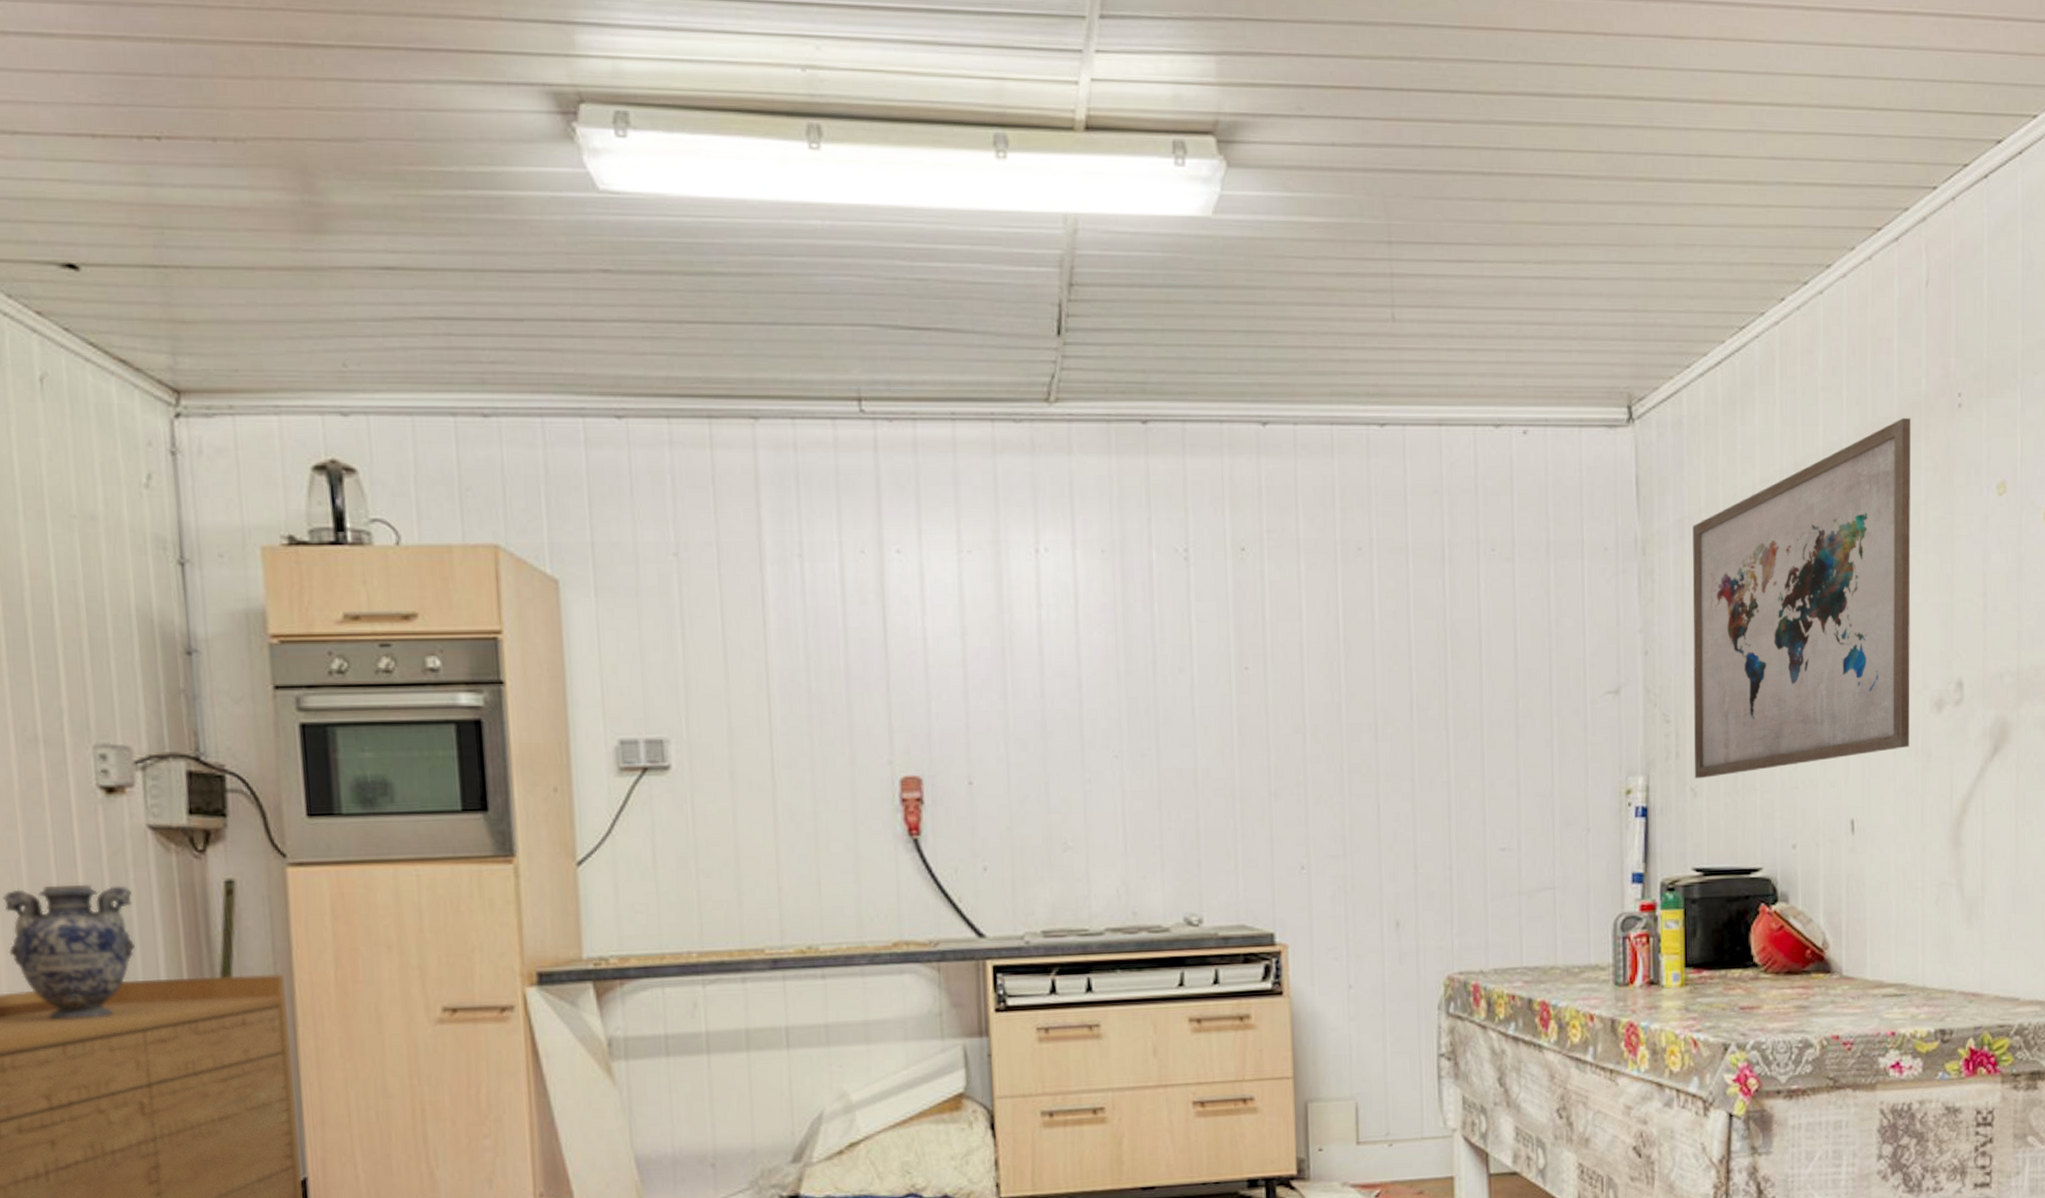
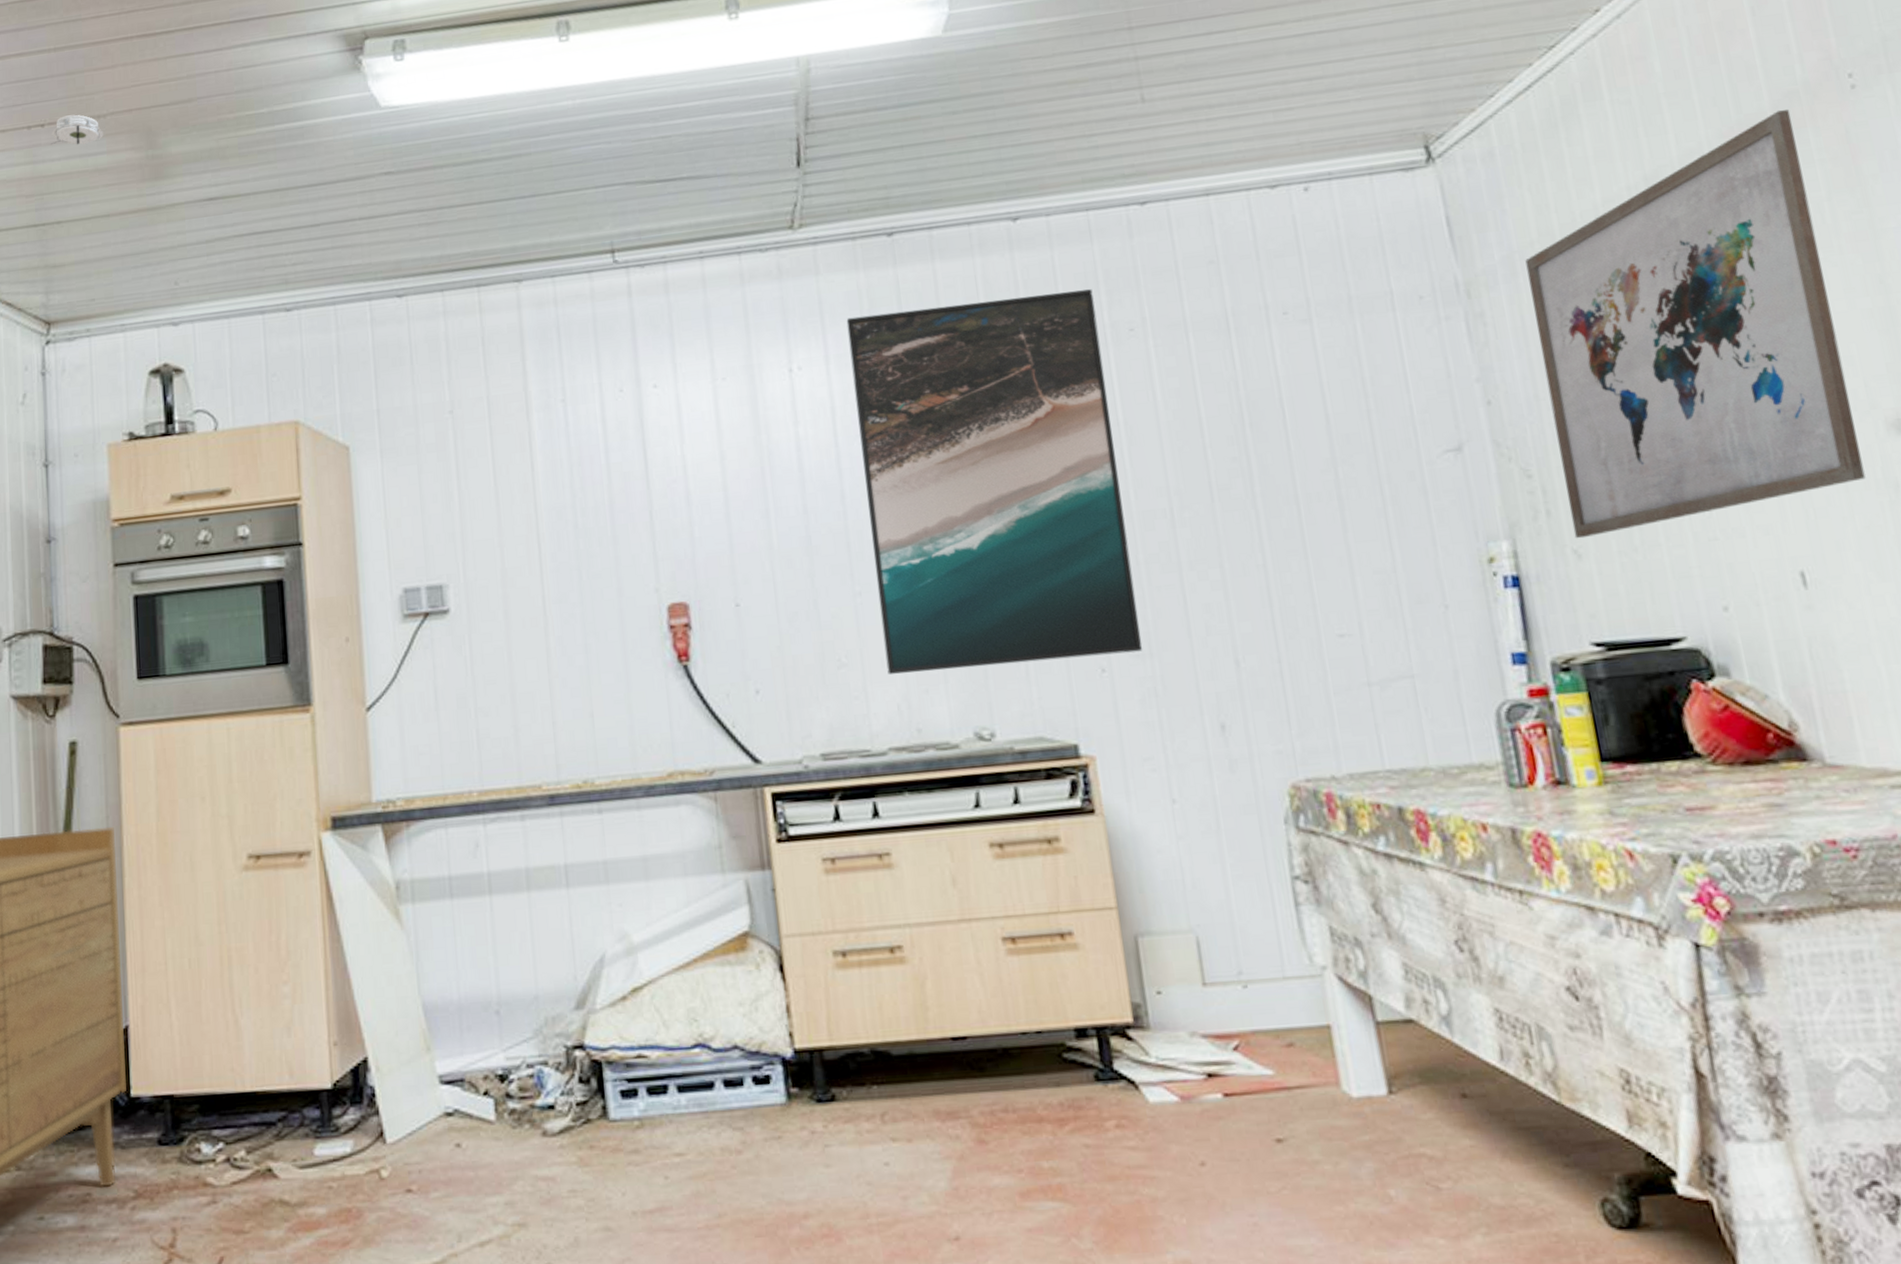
smoke detector: none [171,131,243,172] -> present [51,114,103,145]
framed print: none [1095,503,1339,860] -> present [846,289,1143,674]

